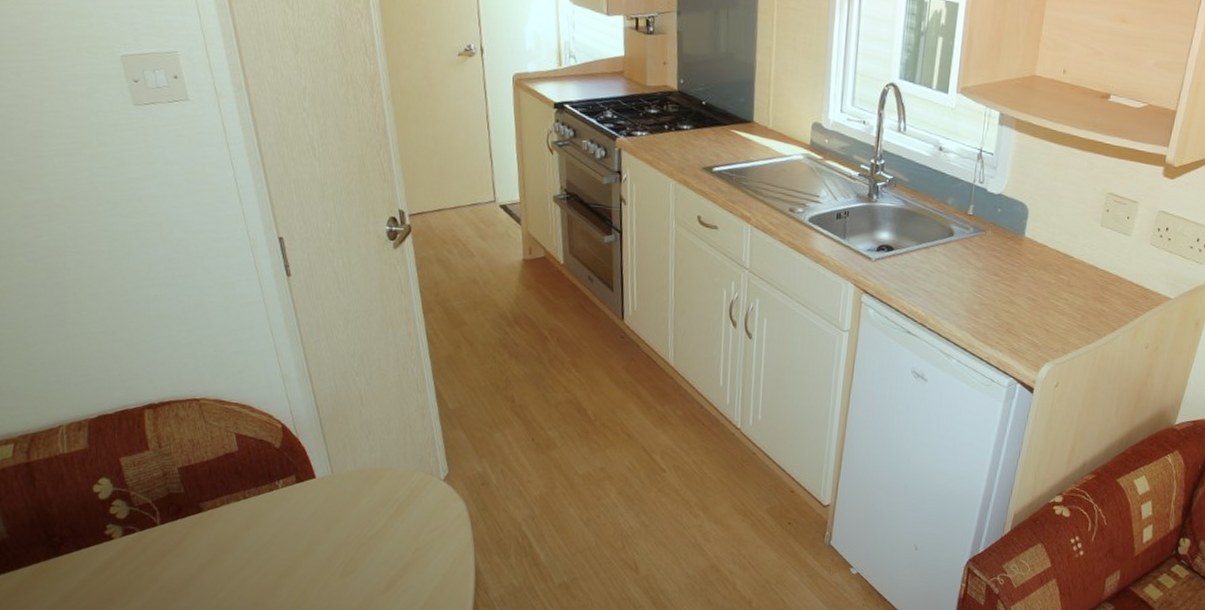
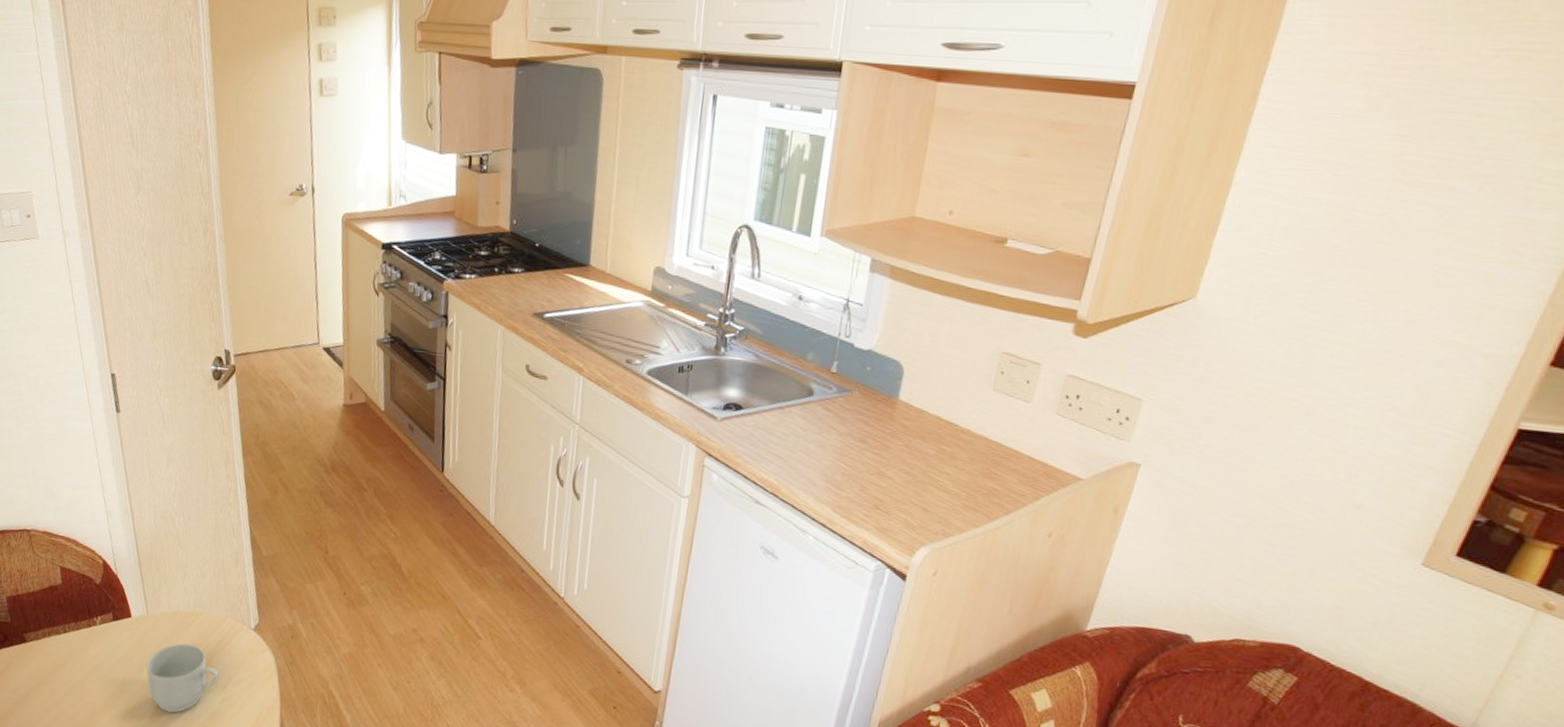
mug: none [334,499,411,567] -> present [146,643,220,713]

